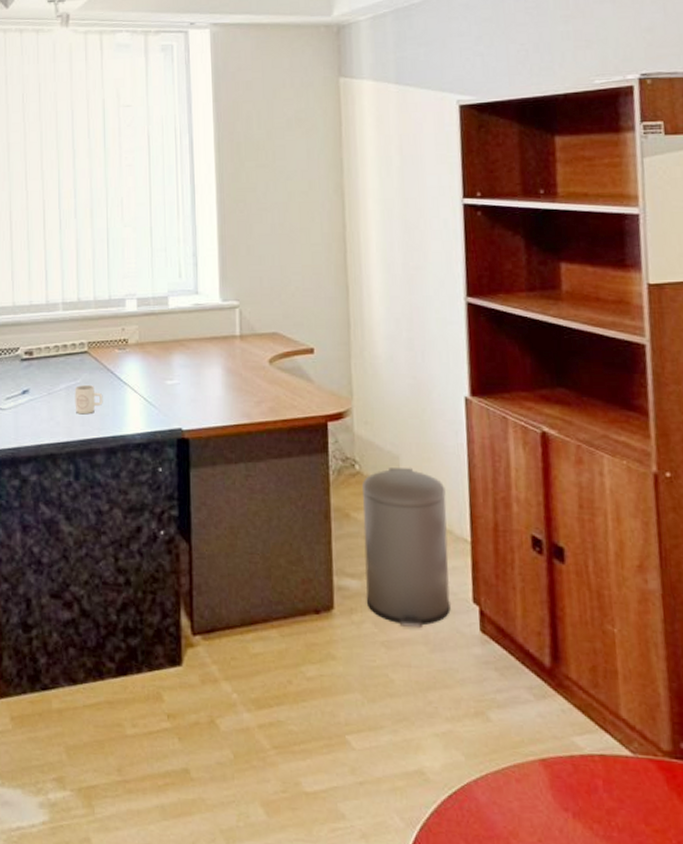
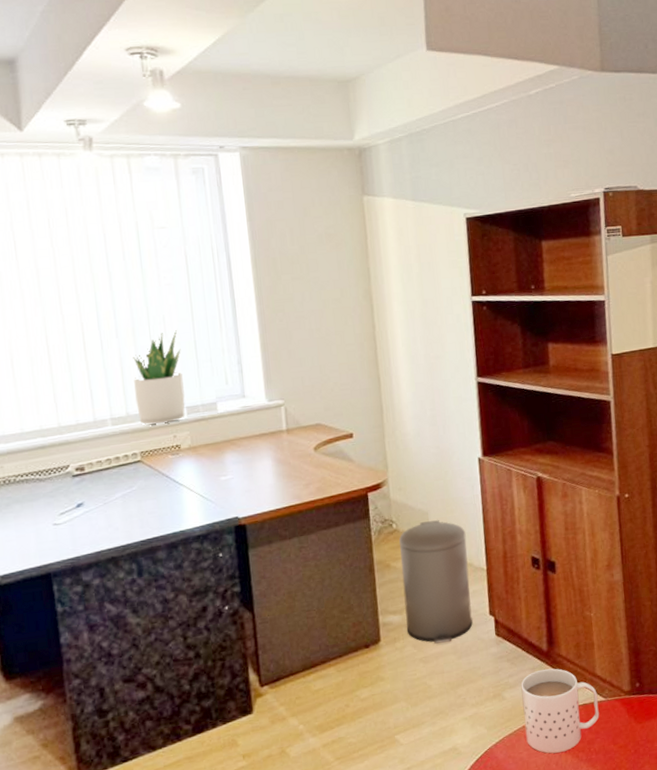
mug: present [74,385,103,415] -> none [131,490,161,518]
planter: none [88,214,136,314] -> present [133,330,185,425]
mug: none [512,691,625,816] -> present [521,668,599,754]

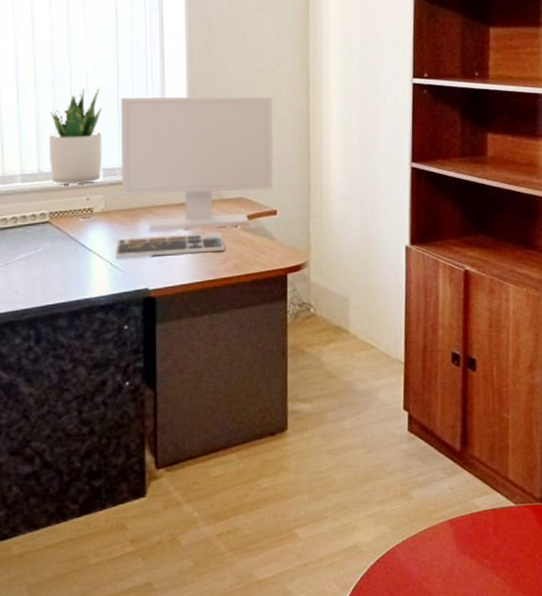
computer monitor: none [197,325,348,463] -> present [120,96,273,232]
computer keyboard: none [204,458,307,492] -> present [115,231,224,260]
pedal bin: present [399,520,473,644] -> none [315,307,386,436]
mug: present [521,668,599,754] -> none [430,469,508,558]

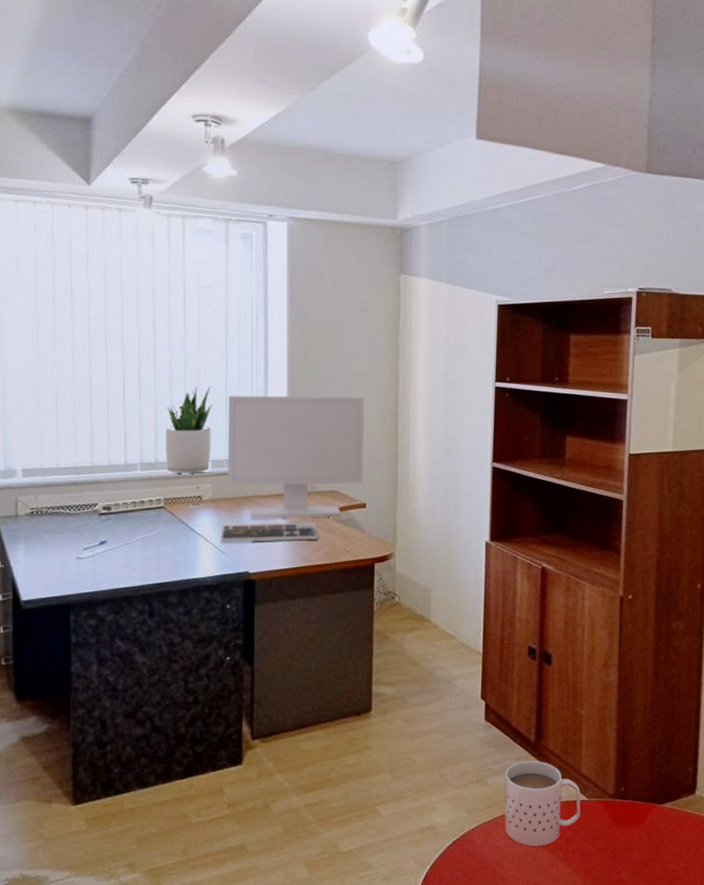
mug: none [430,469,508,558] -> present [505,760,581,846]

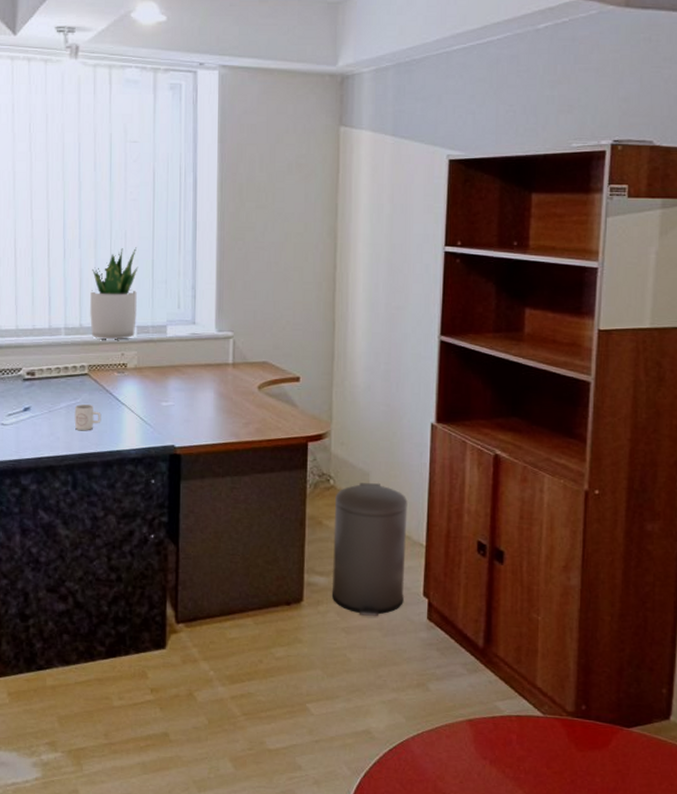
mug: none [150,536,177,562] -> present [74,404,102,431]
computer keyboard: present [221,521,318,544] -> none [146,394,247,416]
computer monitor: present [227,395,365,519] -> none [153,257,300,391]
pedal bin: none [398,598,466,720] -> present [331,483,408,616]
mug: present [505,760,581,846] -> none [448,667,535,763]

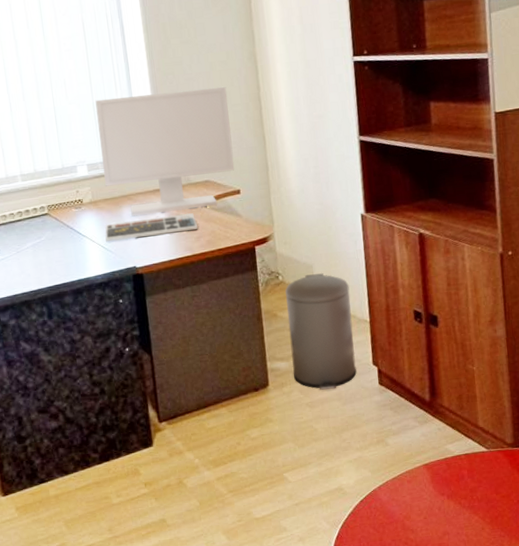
mug: present [74,404,102,431] -> none [40,241,67,266]
planter: present [90,247,138,340] -> none [38,93,86,181]
computer keyboard: none [146,394,247,416] -> present [105,213,198,243]
computer monitor: none [153,257,300,391] -> present [95,86,235,217]

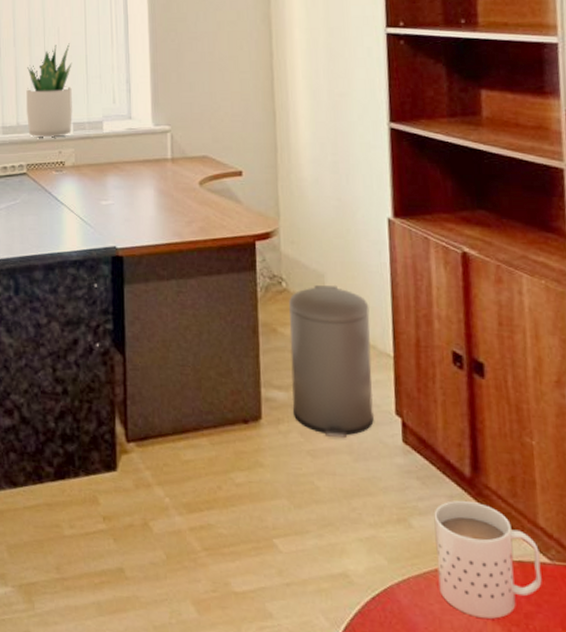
planter: none [38,93,86,181] -> present [26,43,72,138]
computer monitor: present [95,86,235,217] -> none [88,49,238,188]
computer keyboard: present [105,213,198,243] -> none [85,191,190,215]
mug: none [404,418,482,499] -> present [434,500,542,619]

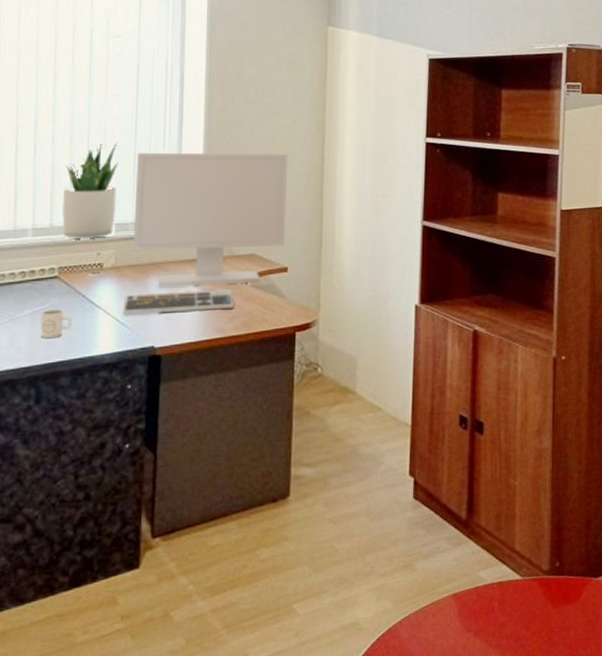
mug: none [14,205,41,233] -> present [40,309,72,339]
computer keyboard: none [85,191,190,215] -> present [123,288,233,316]
computer monitor: none [88,49,238,188] -> present [132,152,288,288]
pedal bin: present [289,285,374,437] -> none [319,367,394,503]
mug: present [434,500,542,619] -> none [434,539,514,636]

